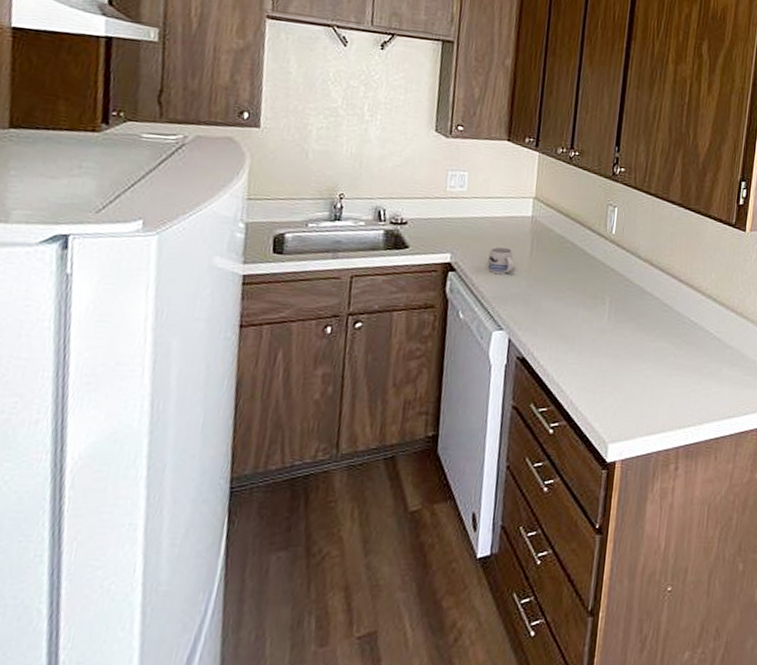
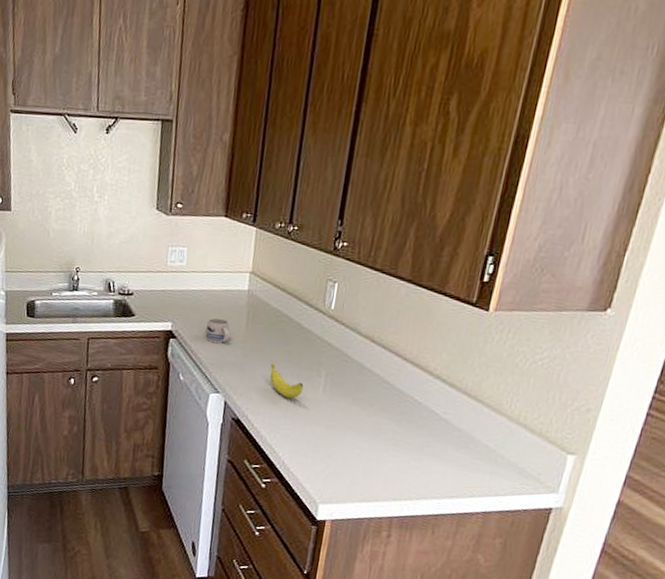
banana: none [555,292,589,330] -> present [269,362,304,399]

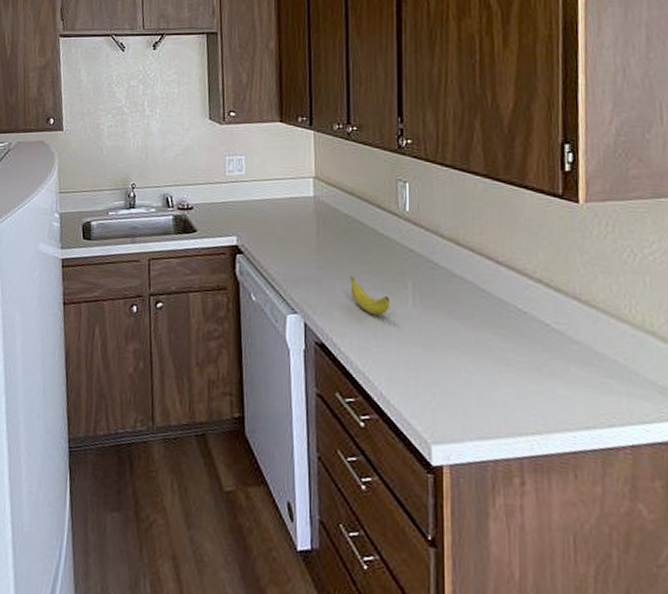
mug: present [205,318,230,343] -> none [274,228,300,256]

